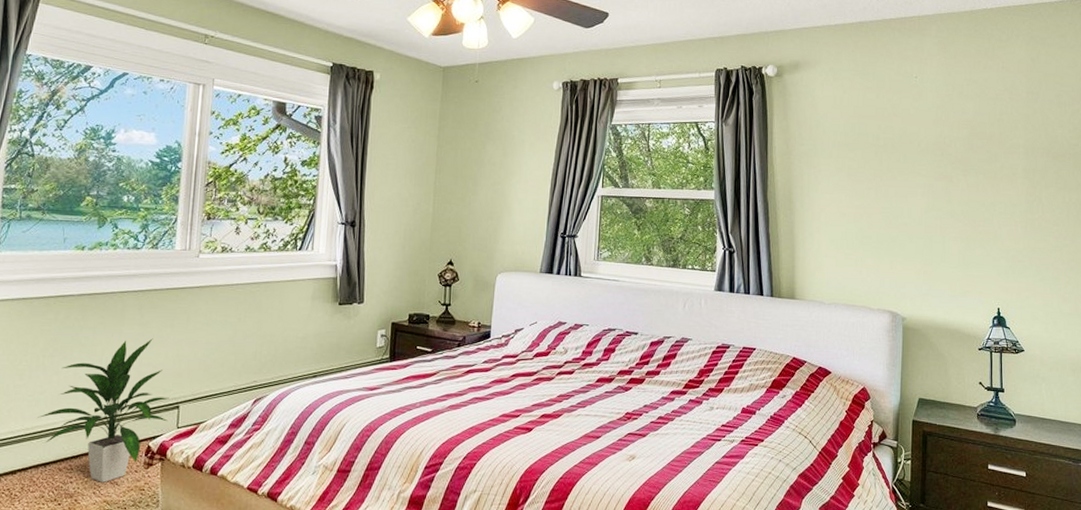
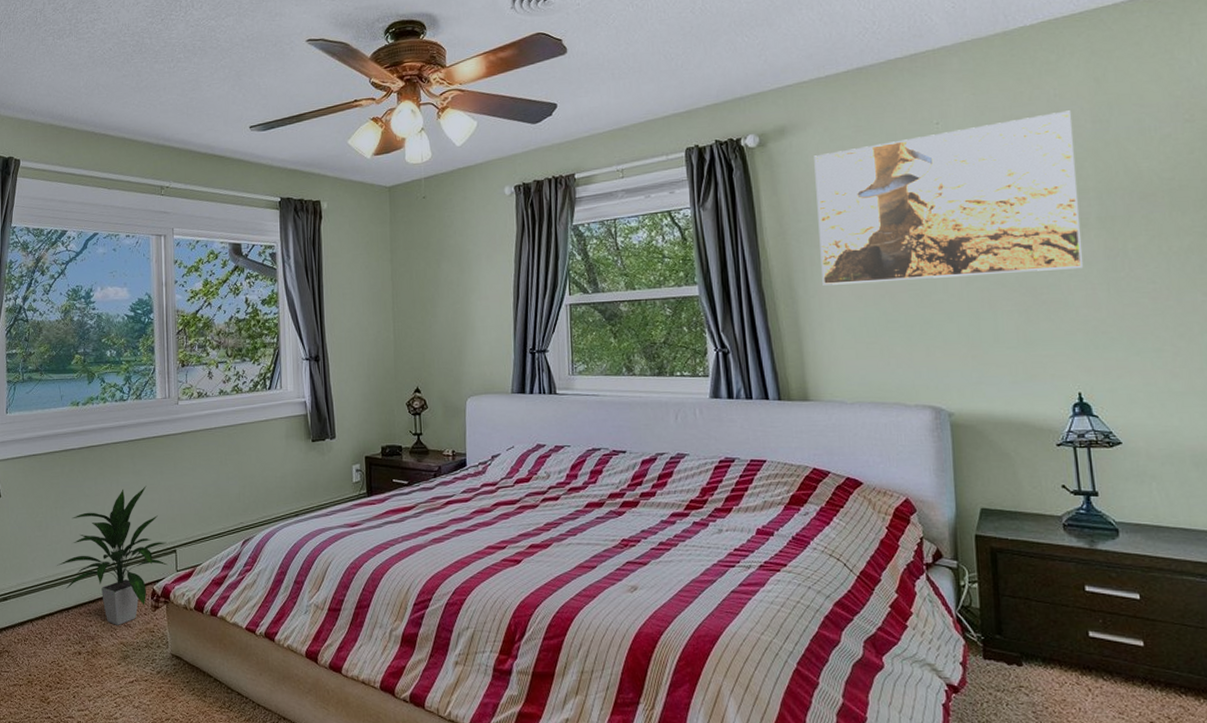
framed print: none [816,81,1013,209] -> present [814,110,1082,286]

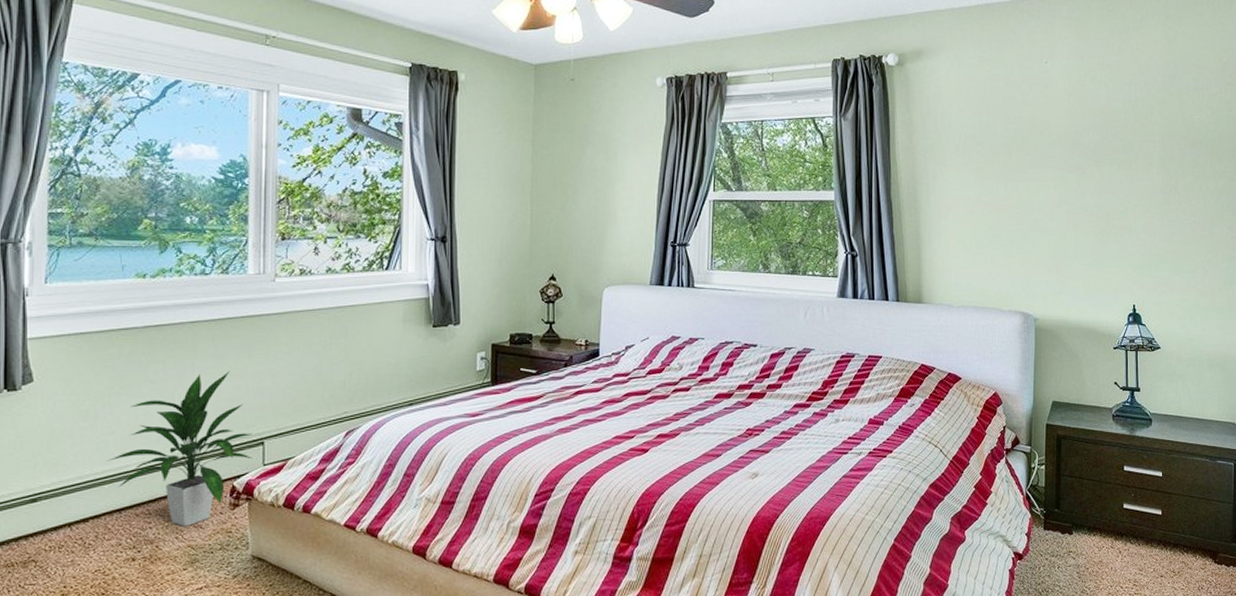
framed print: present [814,110,1082,286] -> none [942,64,1148,200]

